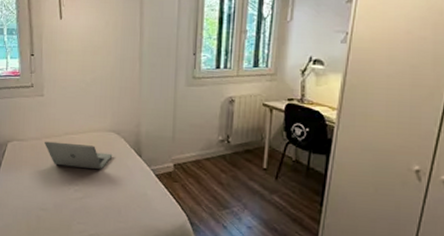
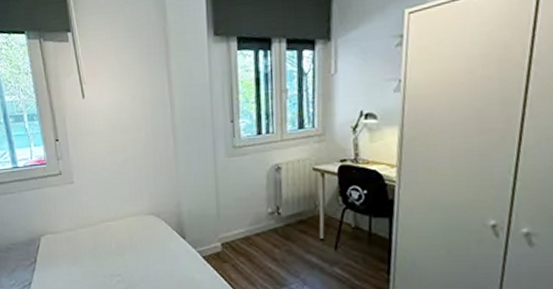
laptop: present [45,141,113,170] -> none [80,231,154,258]

